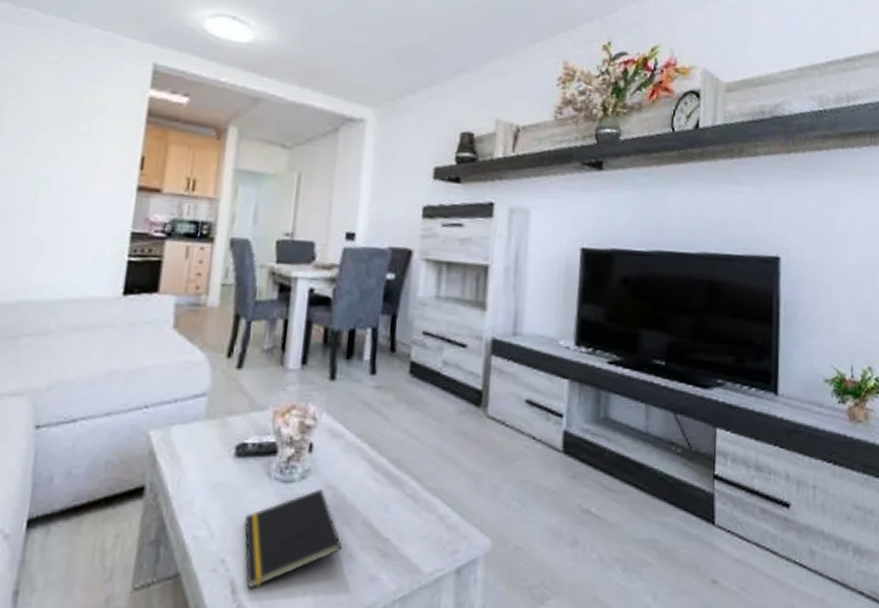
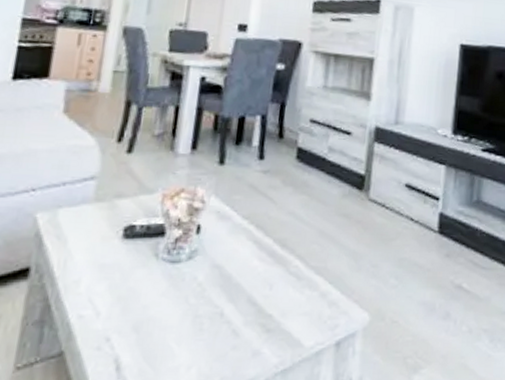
notepad: present [244,489,342,589] -> none [130,269,227,366]

